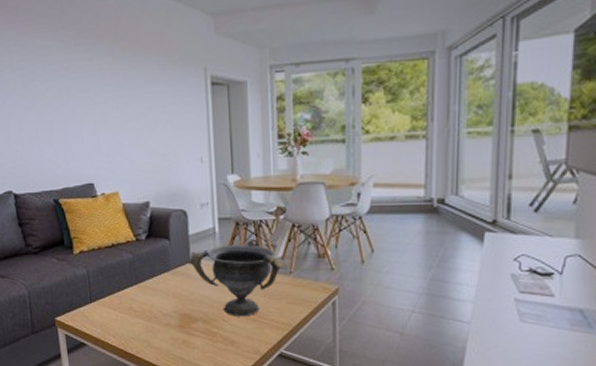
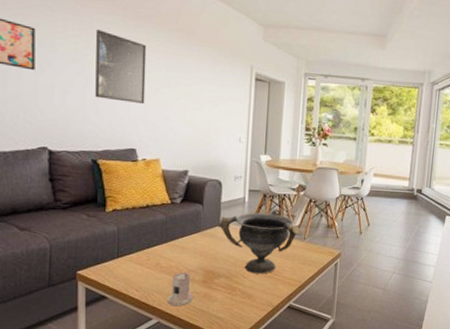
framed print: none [40,57,96,133] -> present [95,30,147,104]
candle: none [144,316,171,354] -> present [167,272,193,307]

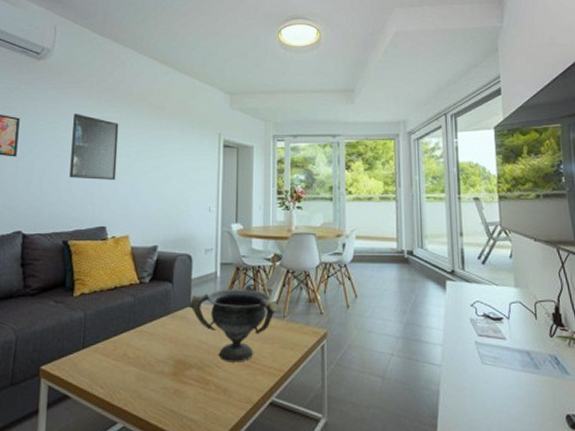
candle: present [167,272,193,307] -> none [133,363,162,407]

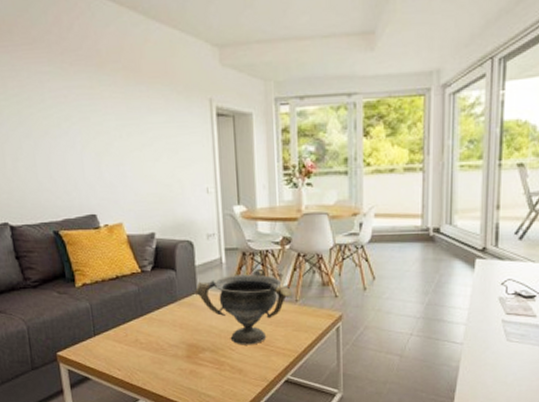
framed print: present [69,114,119,180] -> none [36,83,98,163]

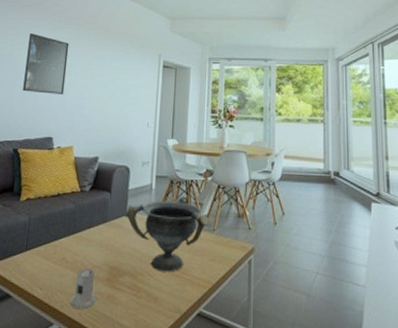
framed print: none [36,83,98,163] -> present [23,33,69,94]
candle: none [151,347,179,386] -> present [69,268,97,310]

